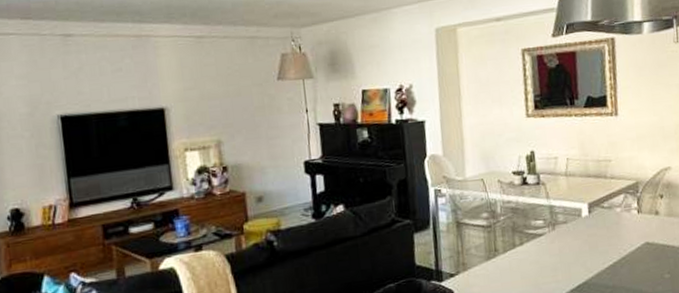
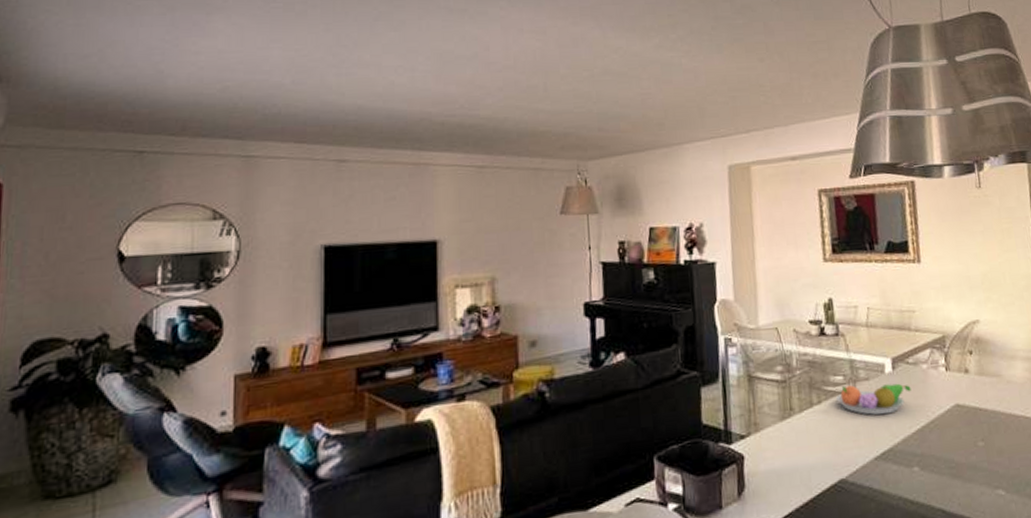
fruit bowl: none [537,225,606,254] -> present [836,383,911,415]

